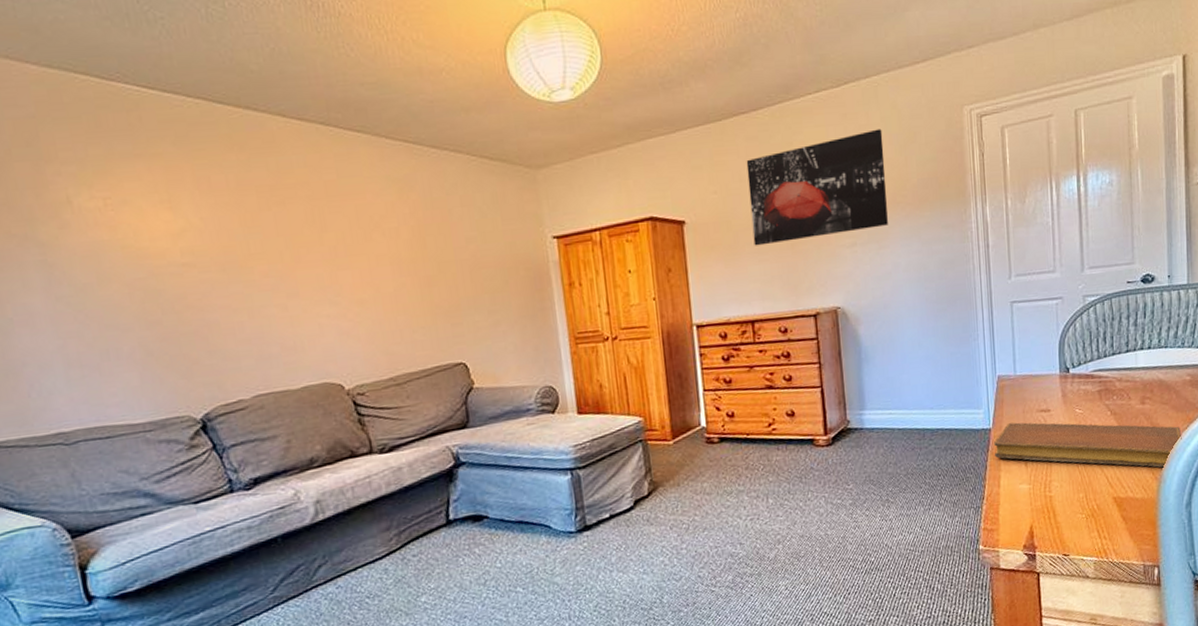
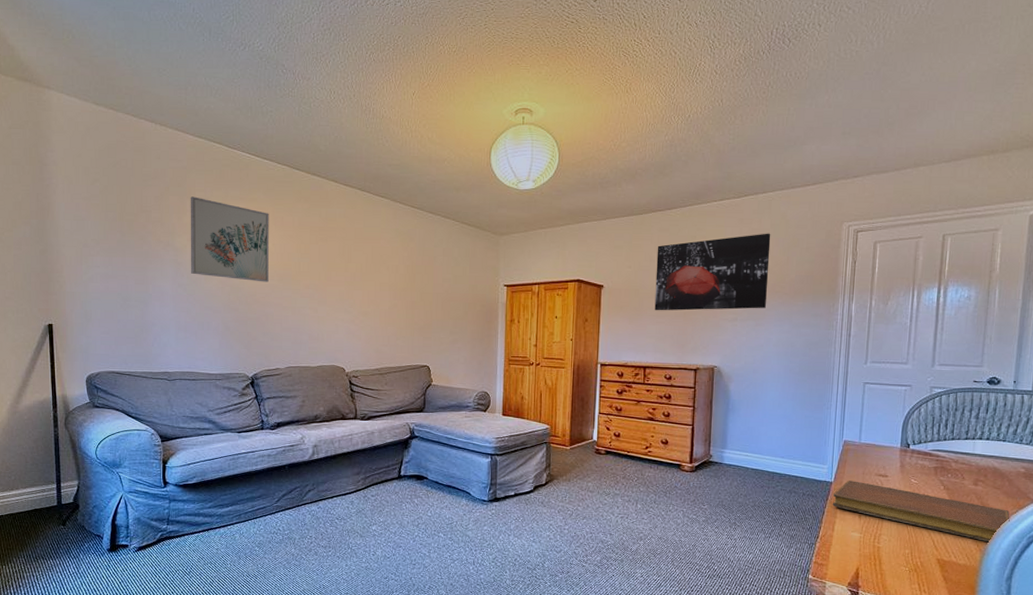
wall art: none [50,159,204,280] -> present [190,196,269,282]

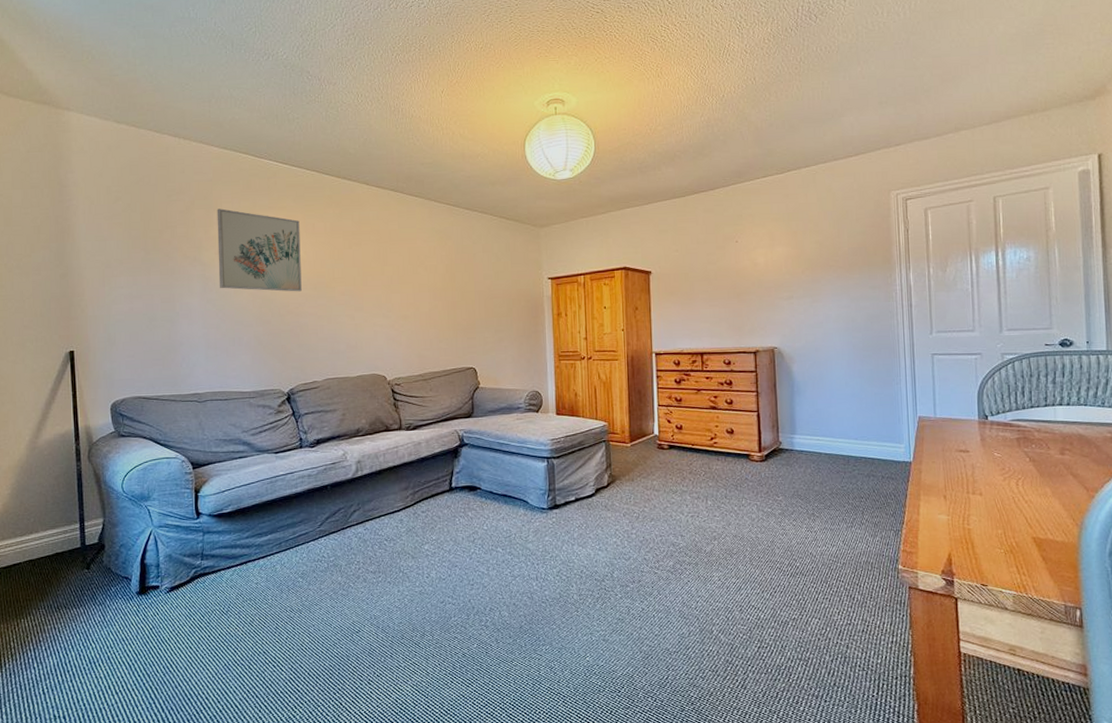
wall art: present [654,233,771,311] -> none [703,207,821,294]
notebook: present [833,480,1010,543] -> none [914,459,1104,516]

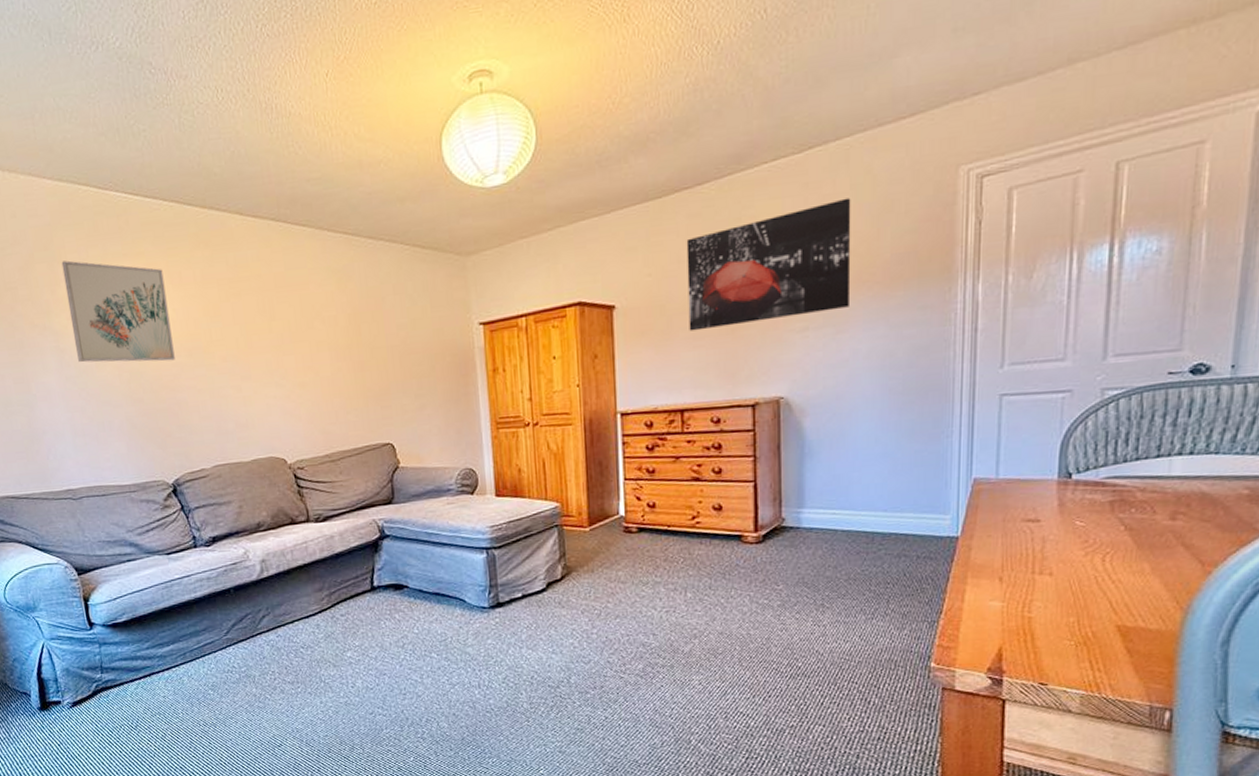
wall art: none [703,207,821,294] -> present [686,198,851,332]

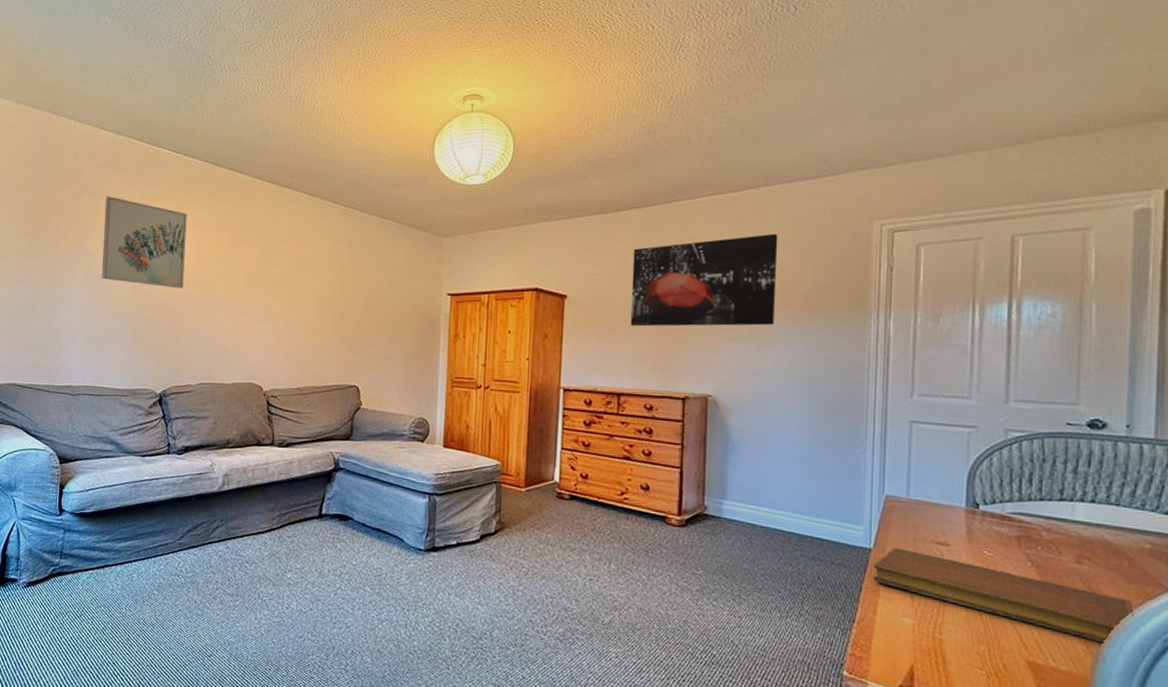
notebook: none [961,532,1227,597] -> present [873,548,1134,644]

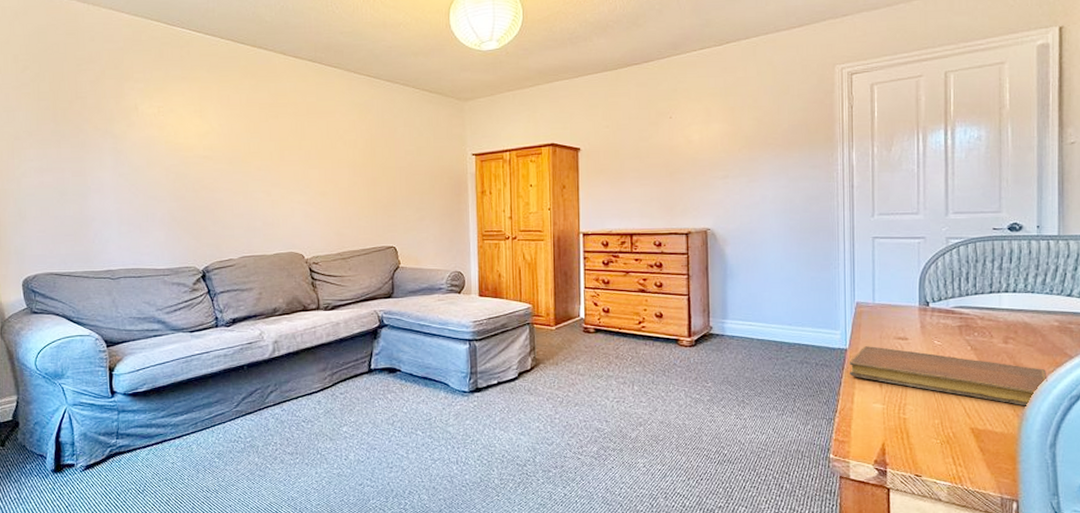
wall art: present [101,196,187,289] -> none [128,79,217,167]
wall art: present [630,233,778,327] -> none [636,81,759,172]

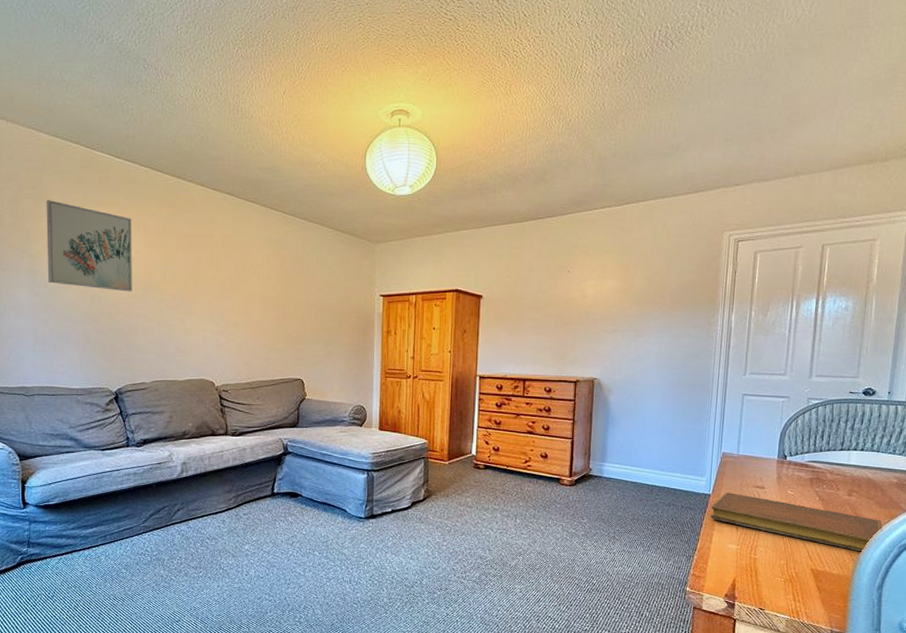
wall art: none [128,79,217,167] -> present [46,200,132,292]

